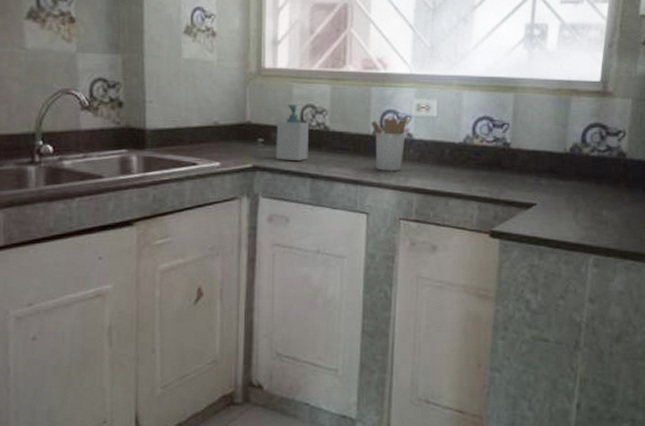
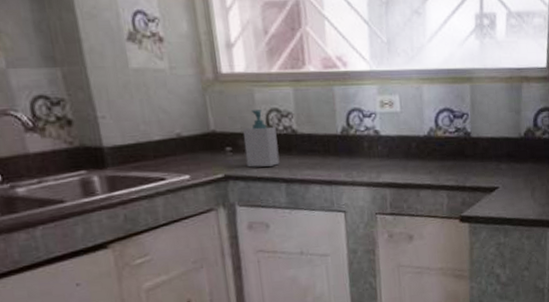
utensil holder: present [371,116,408,171] -> none [338,113,374,169]

